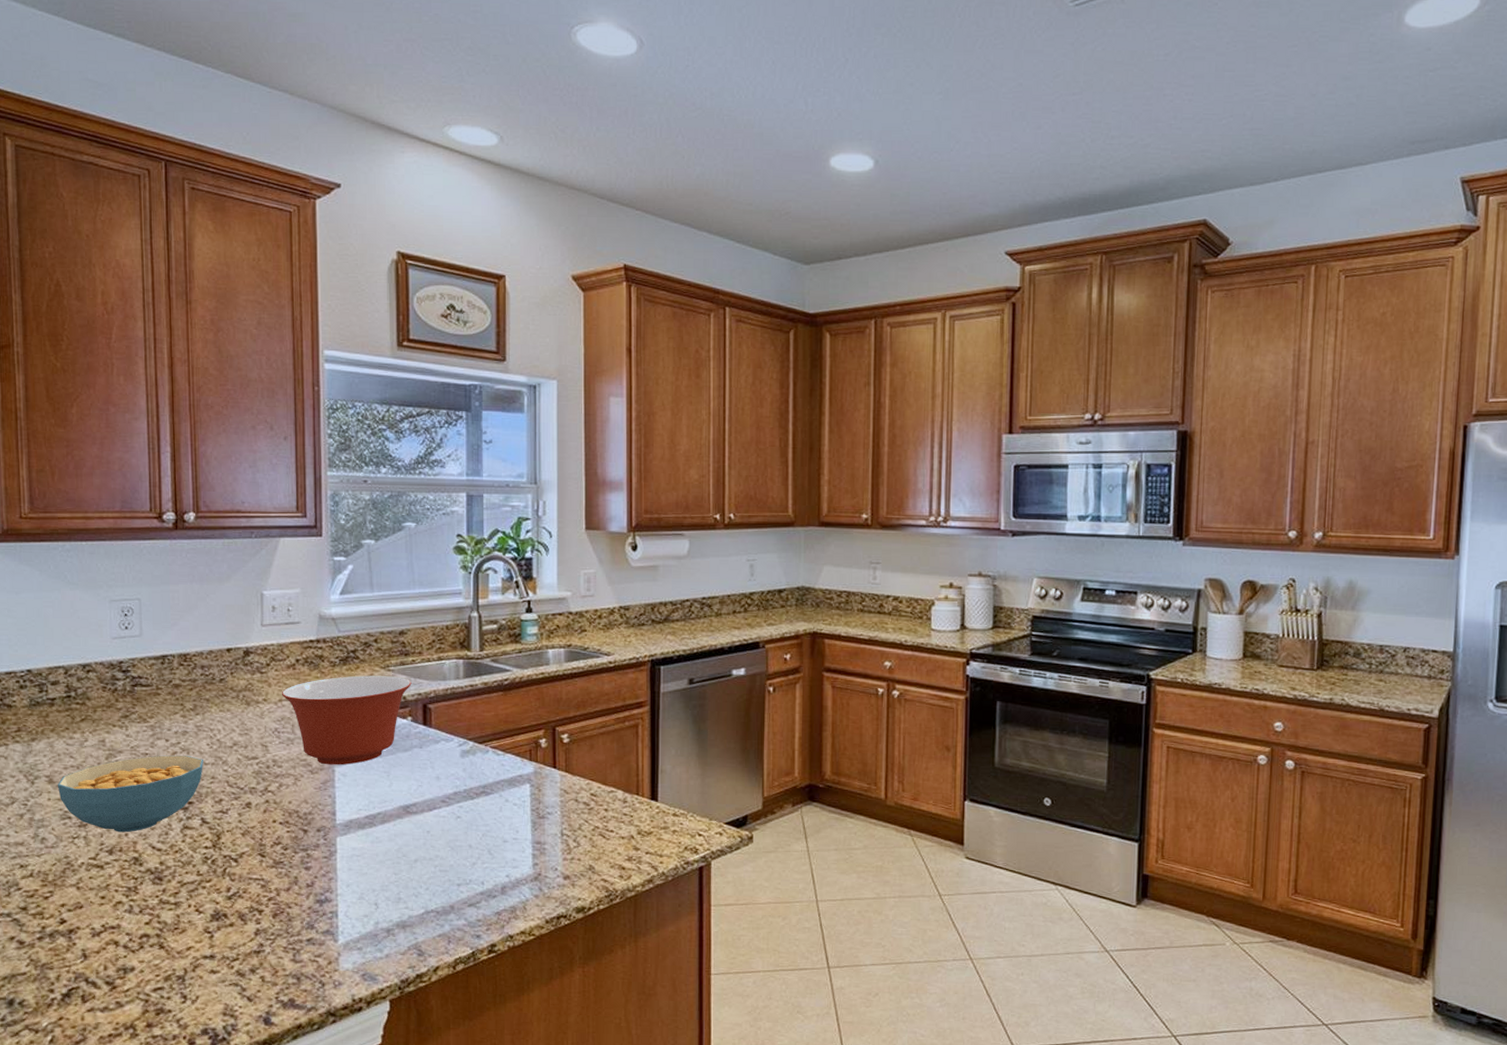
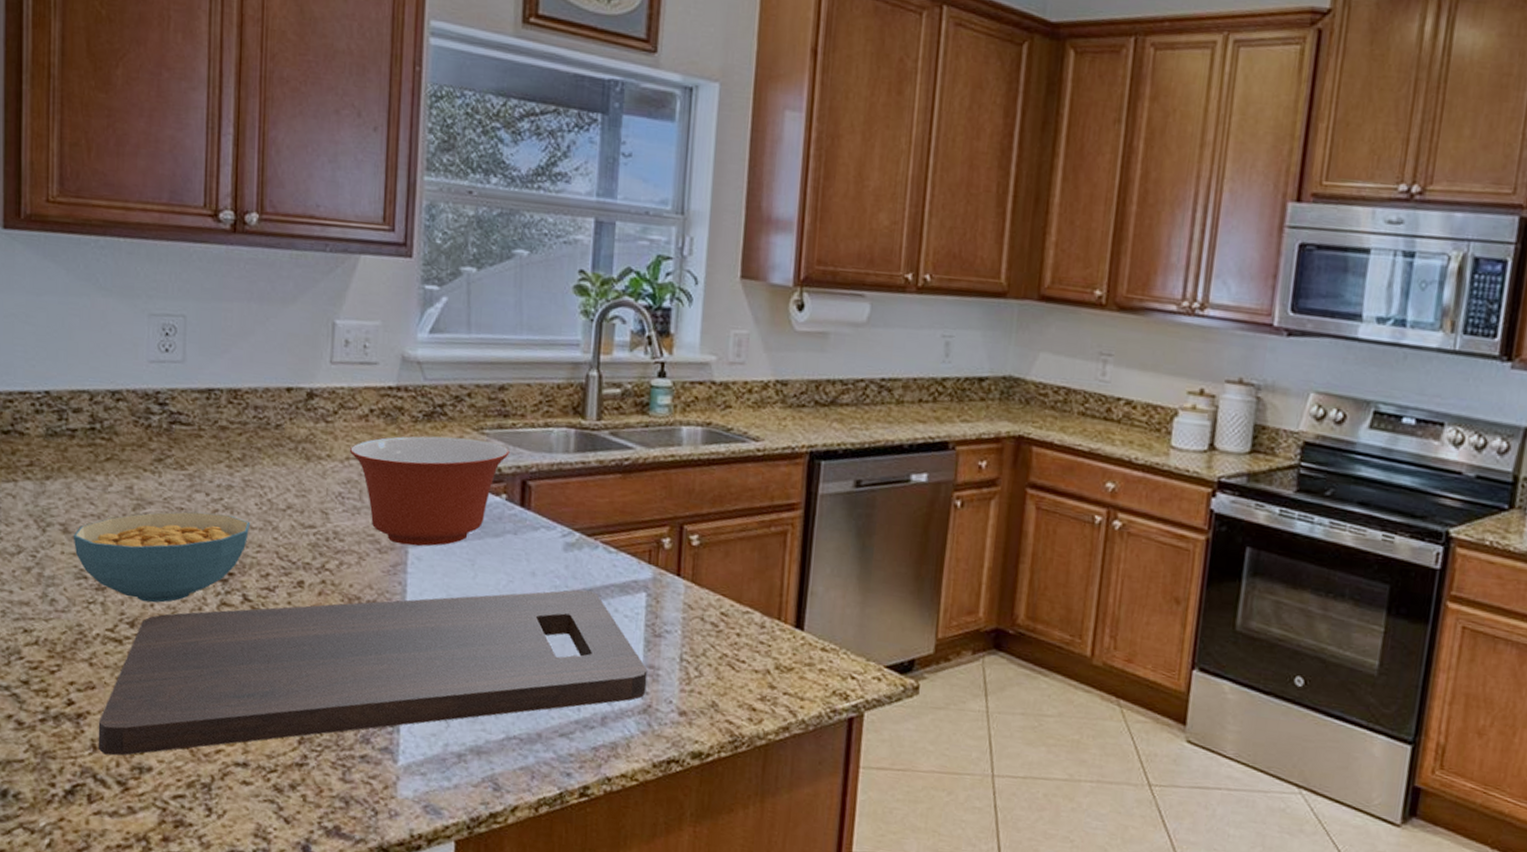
cutting board: none [87,787,536,961] -> present [98,589,648,756]

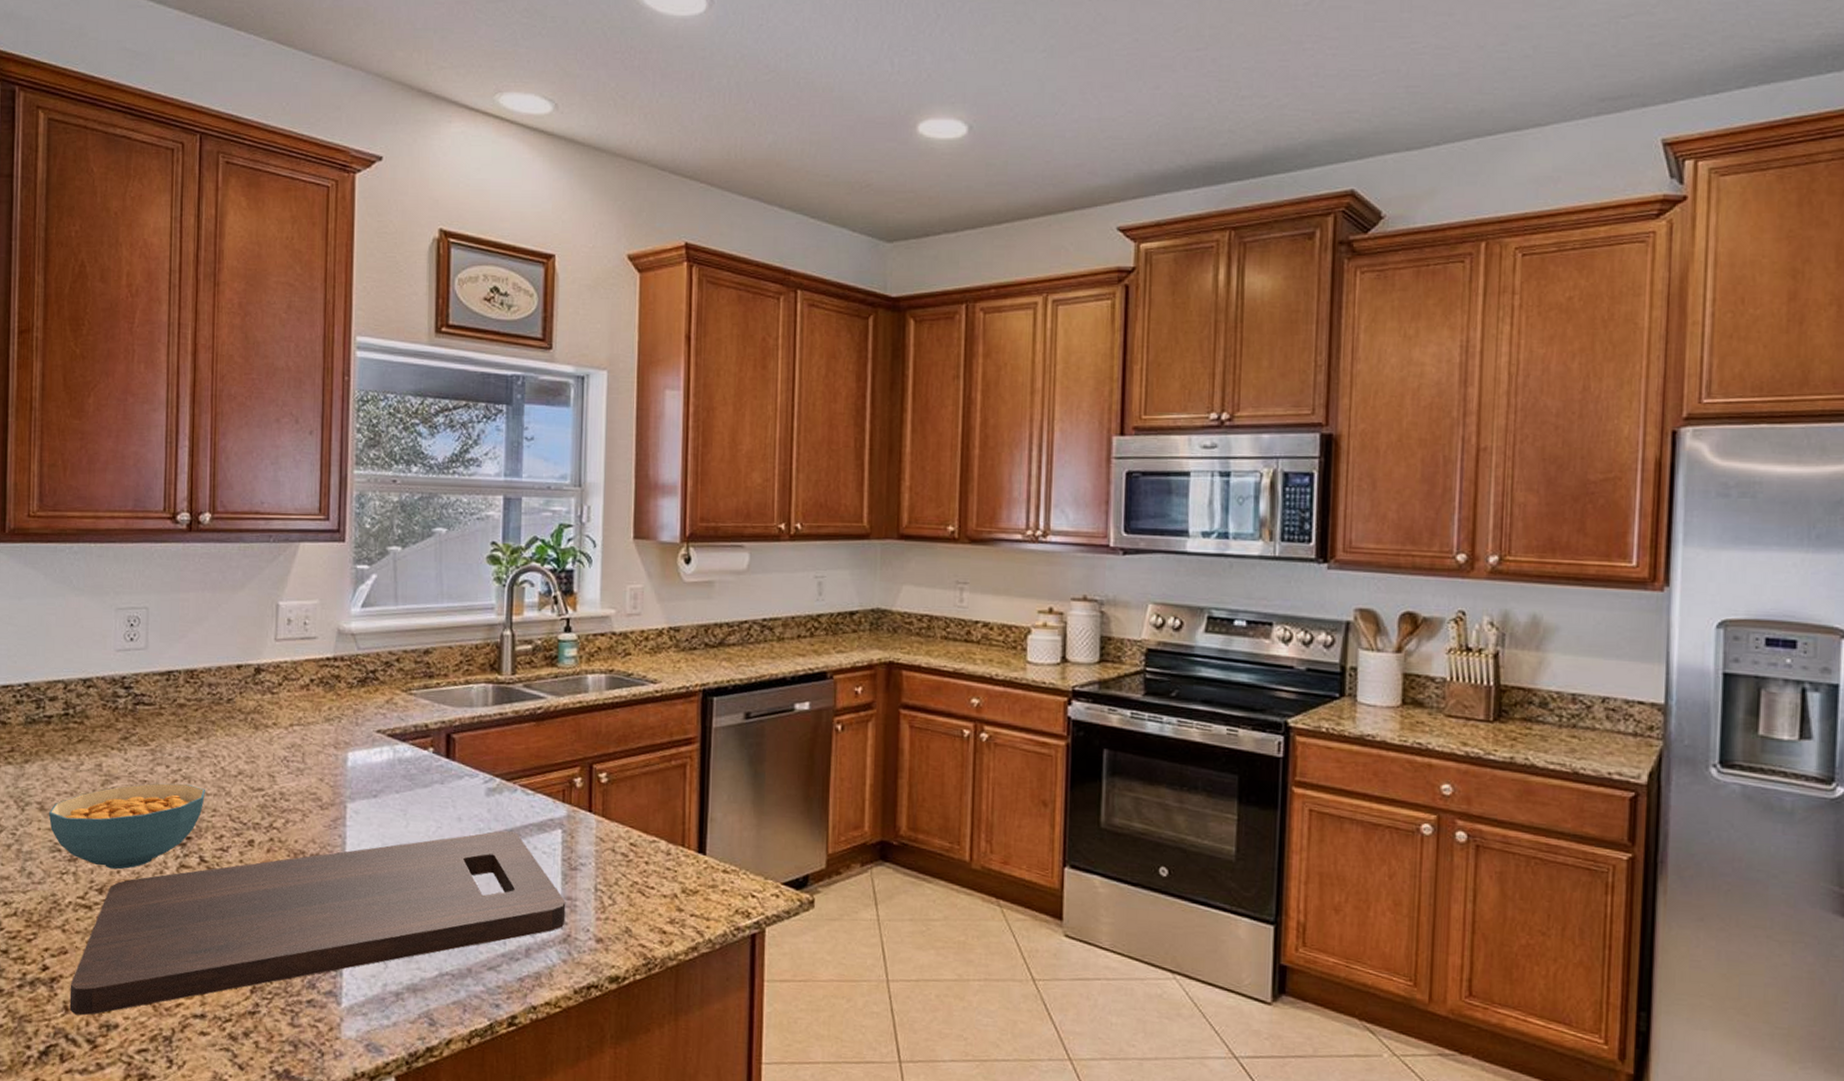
mixing bowl: present [349,436,510,546] -> none [292,699,435,801]

